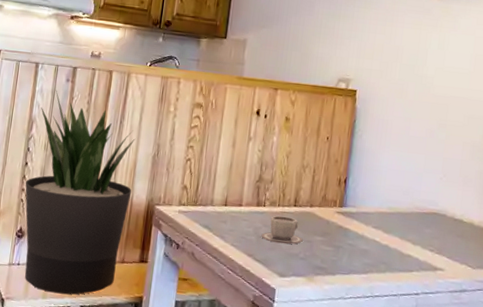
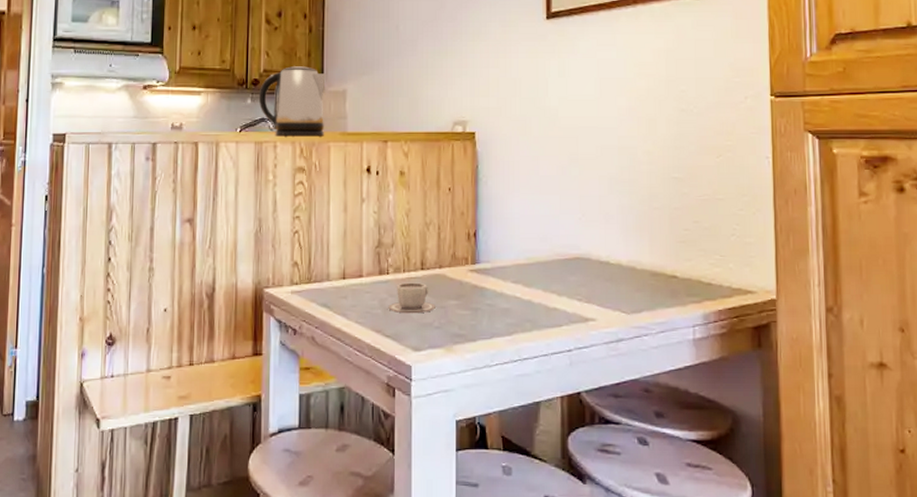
planter: present [24,90,136,295] -> none [111,171,235,404]
kettle: none [169,13,230,79] -> present [258,66,326,138]

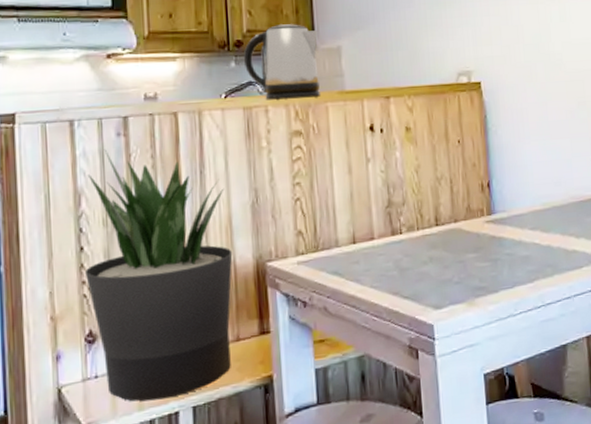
planter: none [111,171,235,404] -> present [86,149,233,401]
cup: present [388,282,435,314] -> none [404,239,454,273]

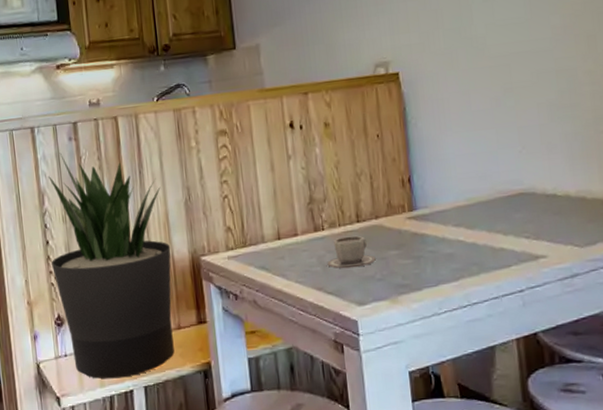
kettle: present [243,24,322,101] -> none [171,25,243,102]
cup: none [404,239,454,273] -> present [327,235,376,269]

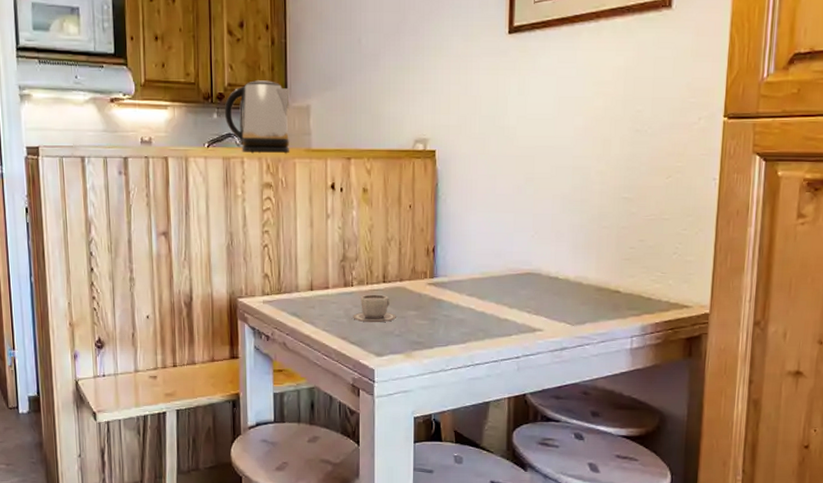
planter: present [49,152,175,379] -> none [95,185,211,400]
kettle: none [171,25,243,102] -> present [224,80,290,154]

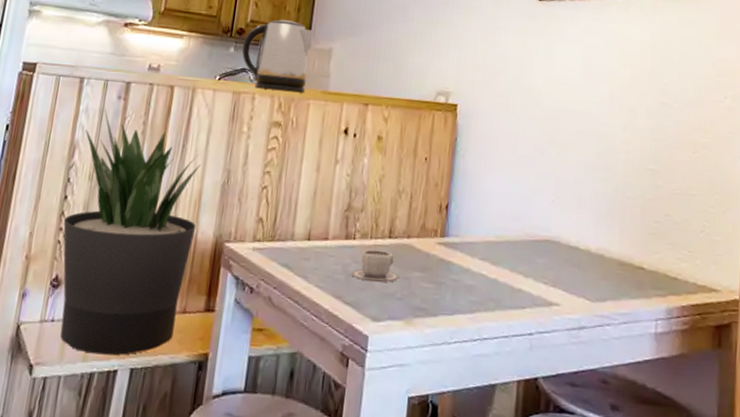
planter: none [95,185,211,400] -> present [60,109,201,355]

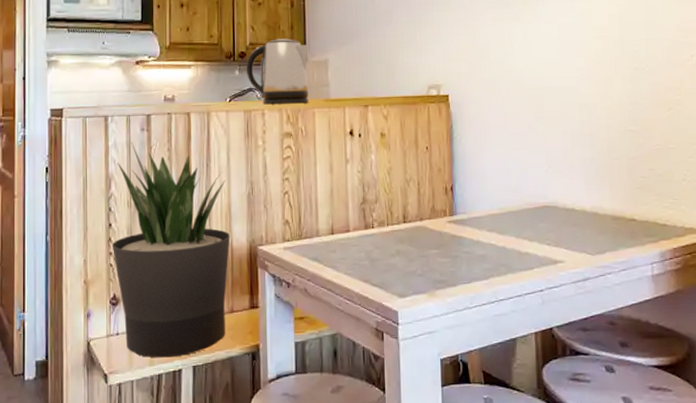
cup: present [351,249,400,283] -> none [374,234,418,264]

